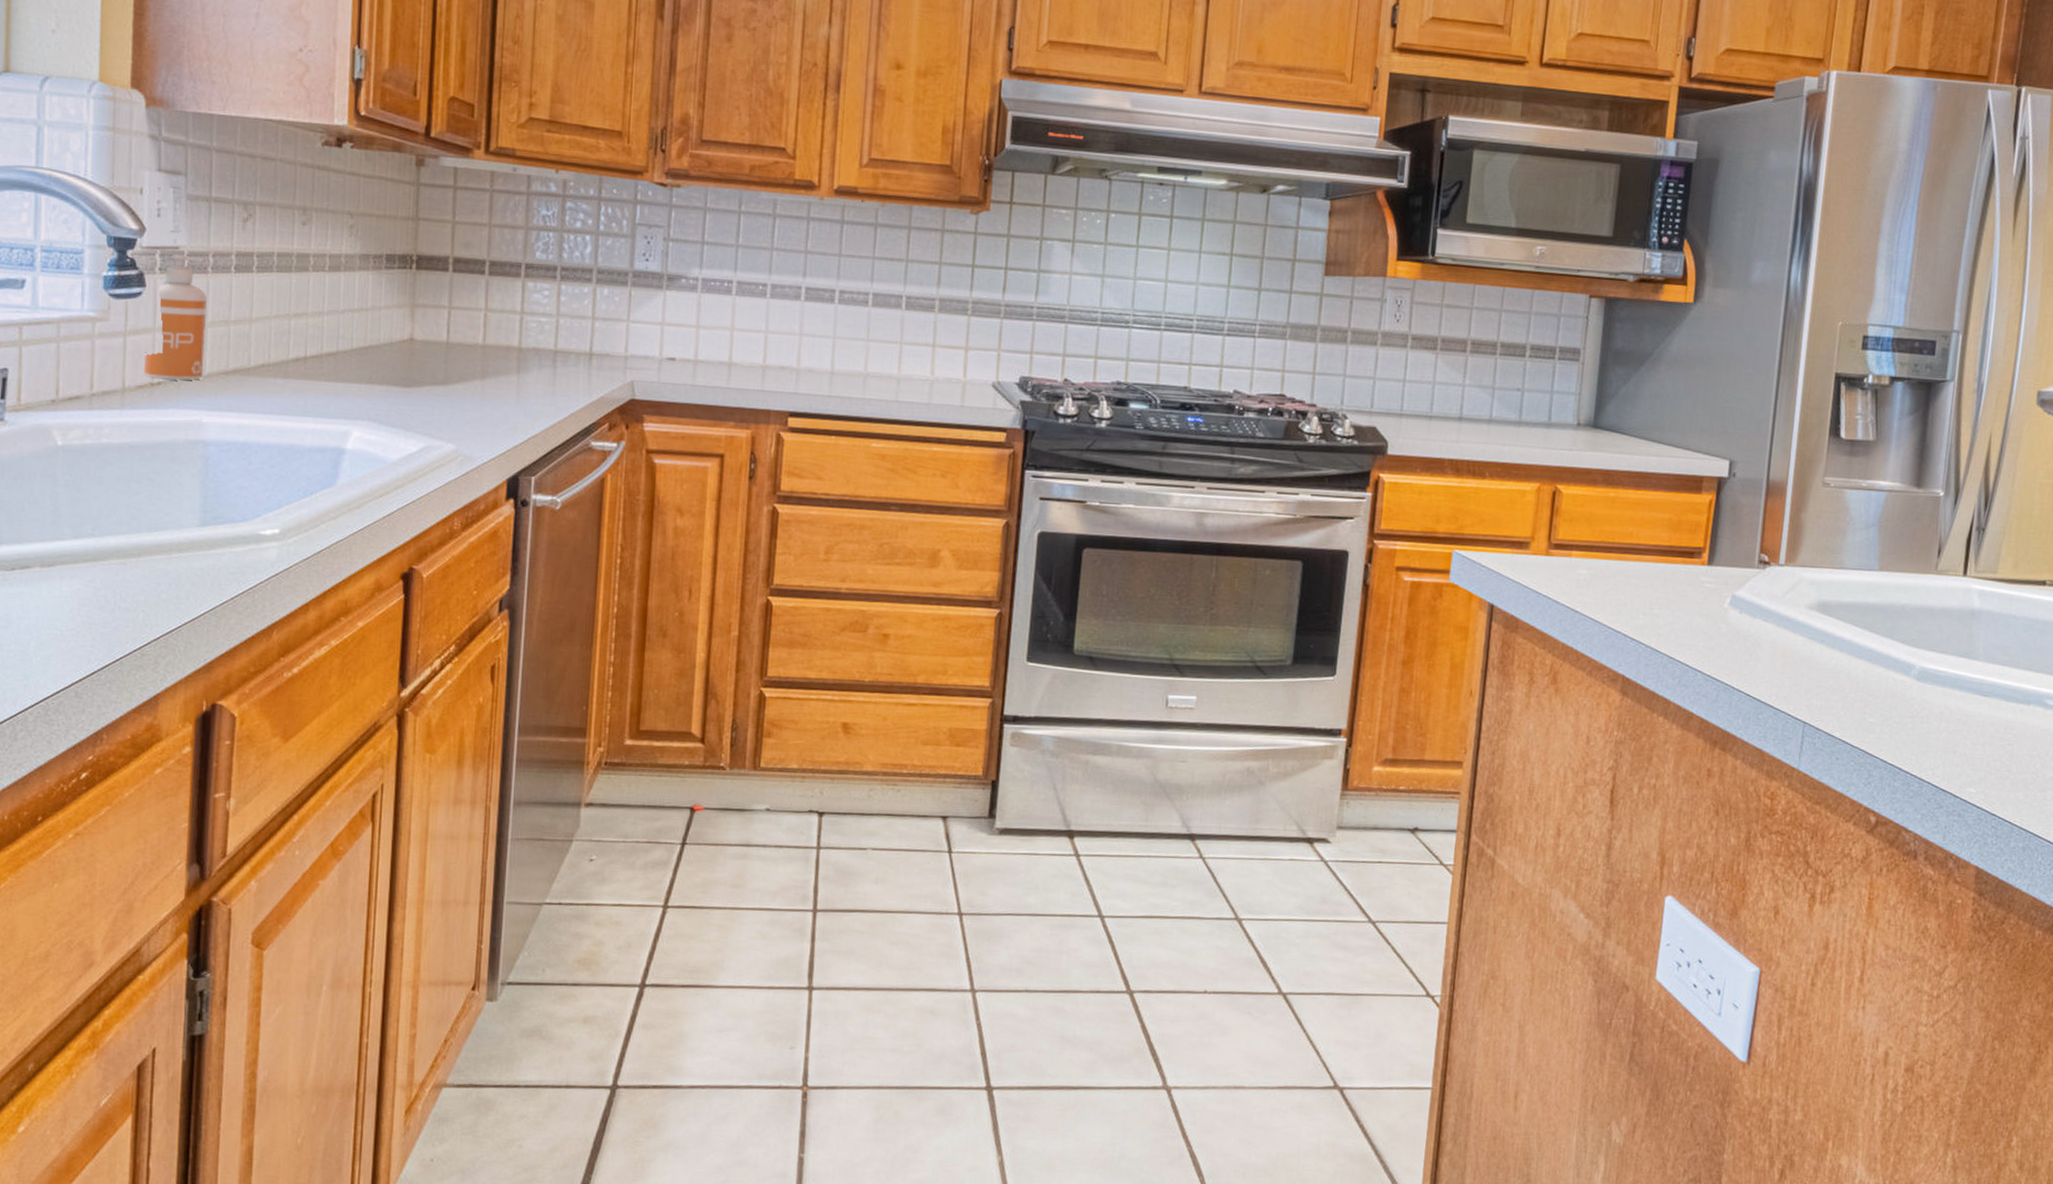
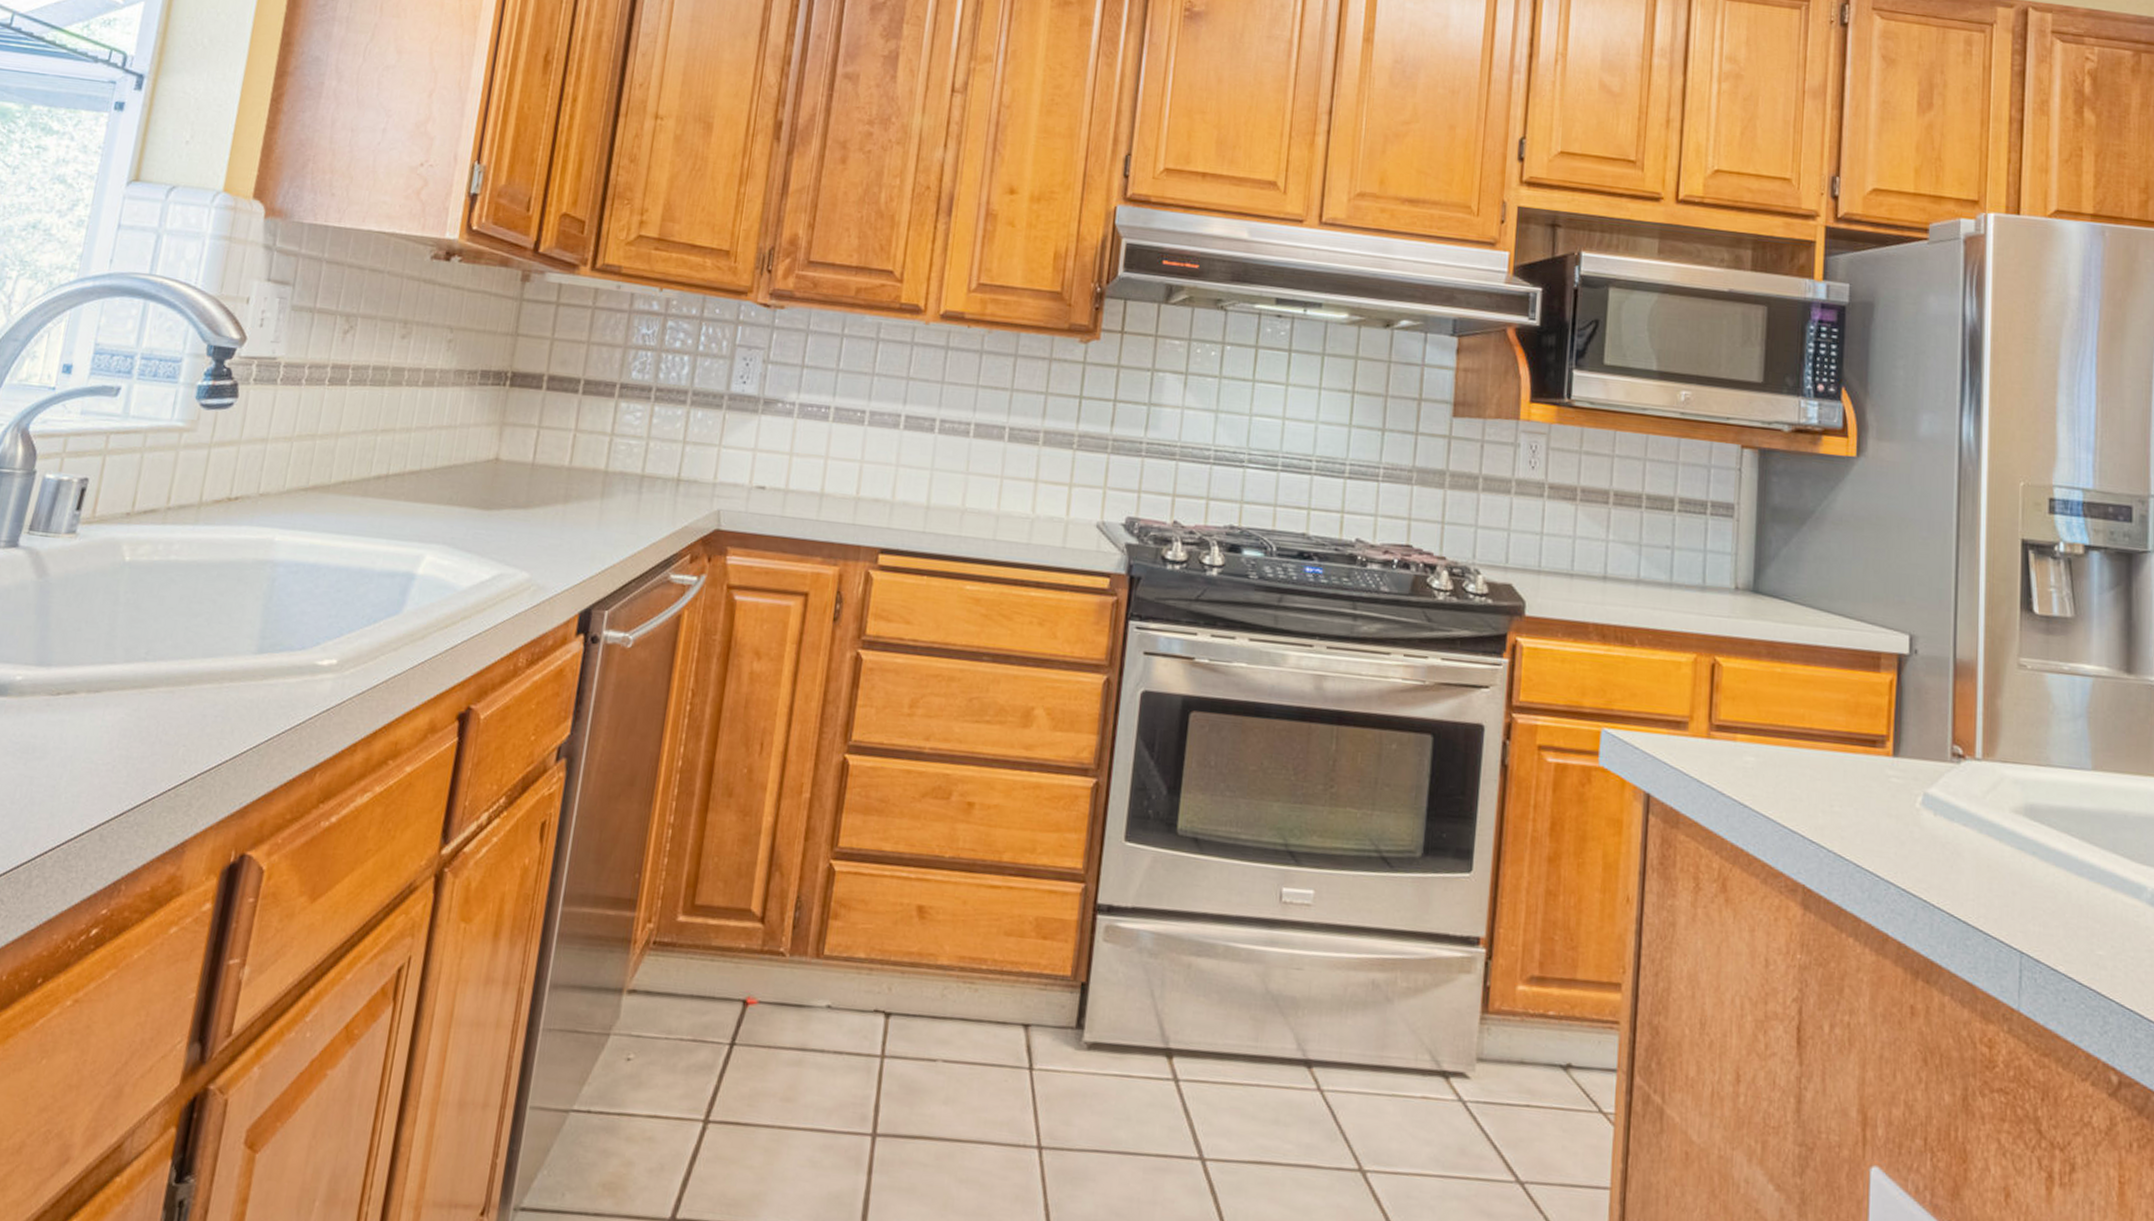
soap dispenser: present [144,254,207,381] -> none [223,365,301,497]

